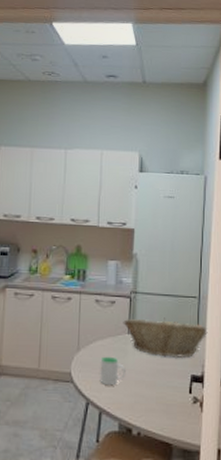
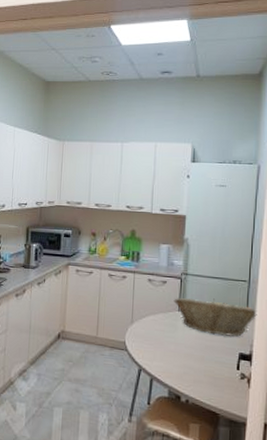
mug: present [99,356,126,386] -> none [151,330,176,356]

